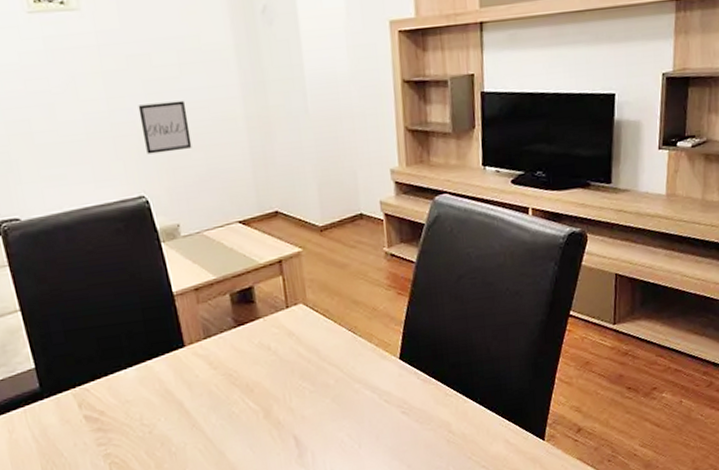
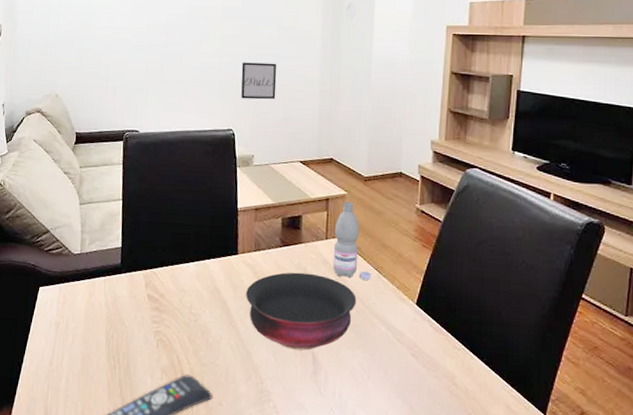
bowl: none [204,350,334,438] -> present [246,272,357,351]
water bottle: none [294,259,346,347] -> present [333,201,371,280]

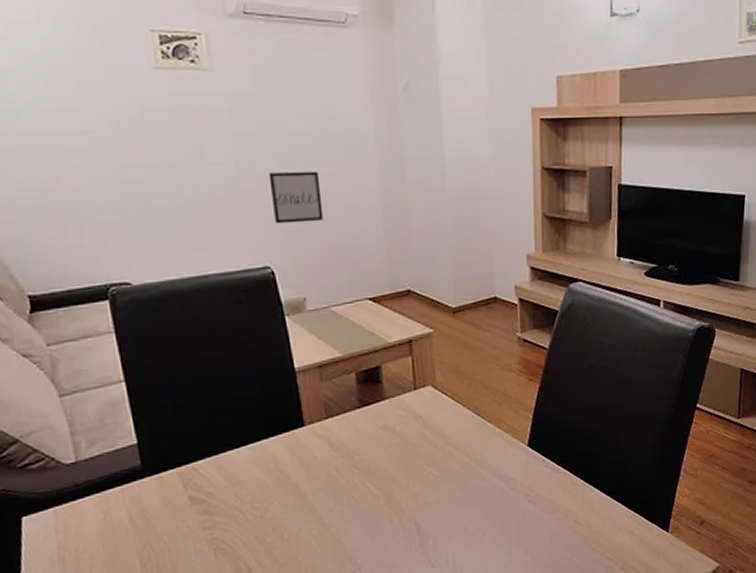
bowl: present [246,272,357,351] -> none [323,433,460,525]
water bottle: present [333,201,371,280] -> none [423,340,474,431]

